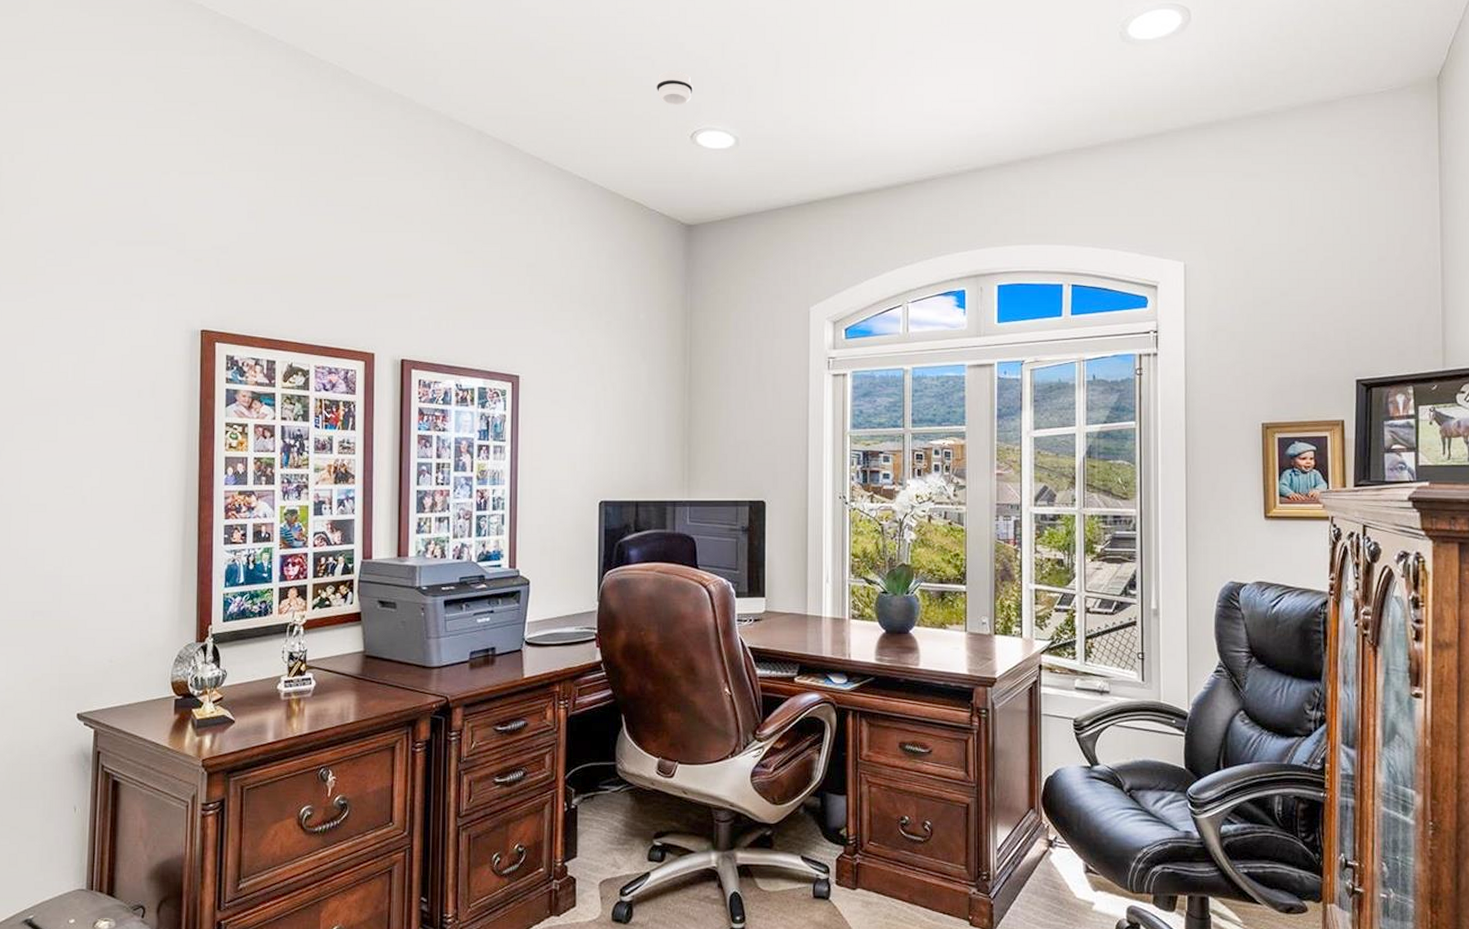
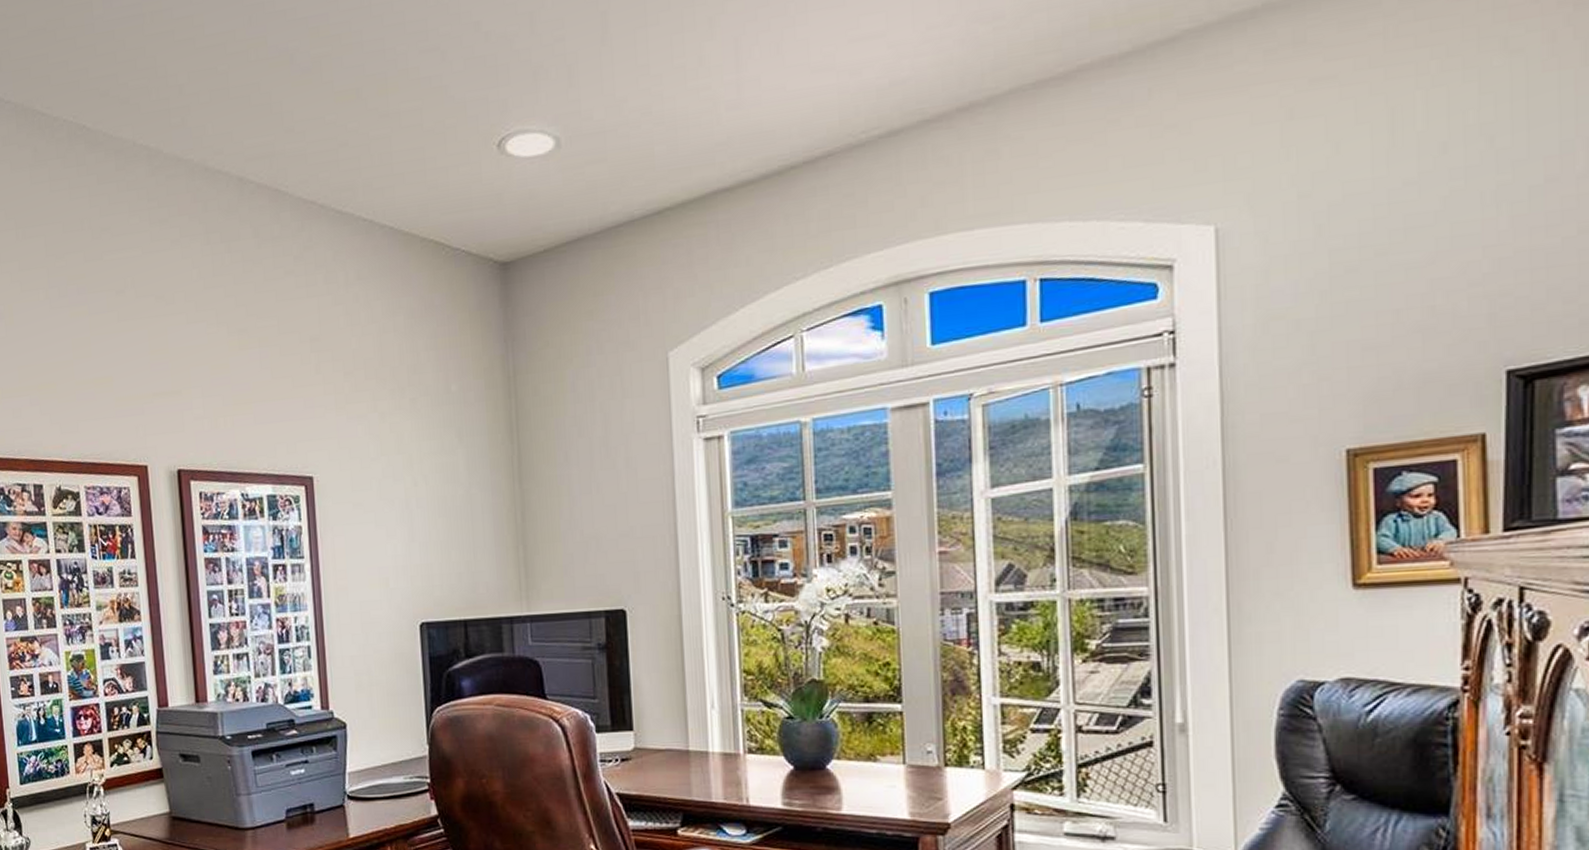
smoke detector: present [656,70,694,105] -> none [448,60,497,108]

